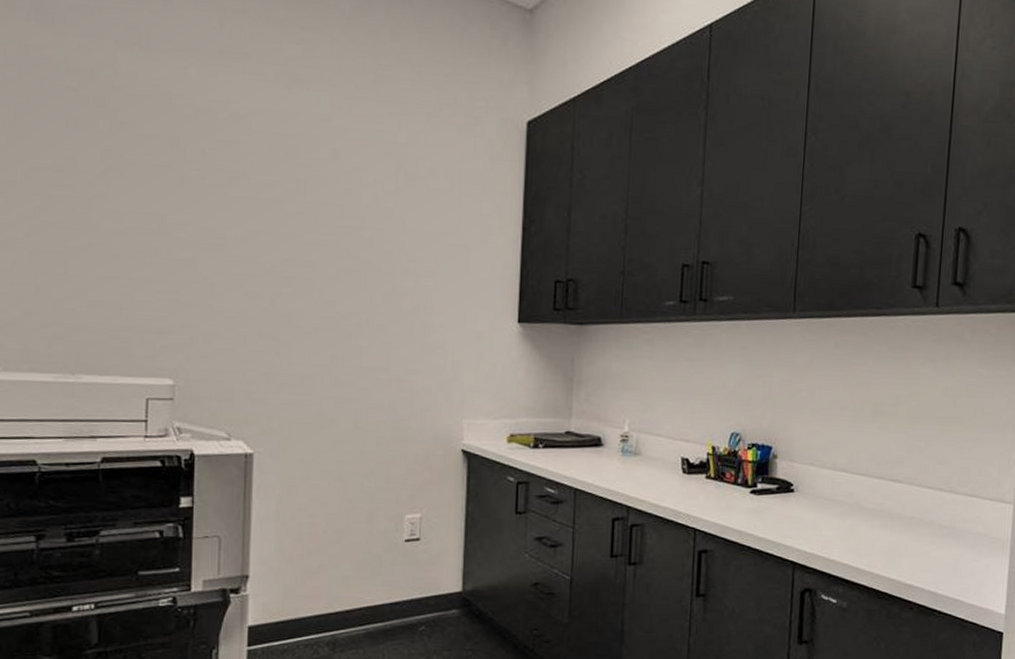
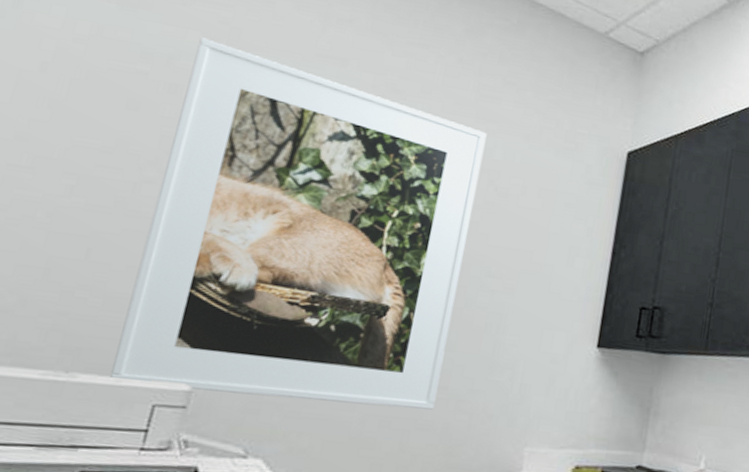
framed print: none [108,46,390,390] -> present [110,37,487,410]

